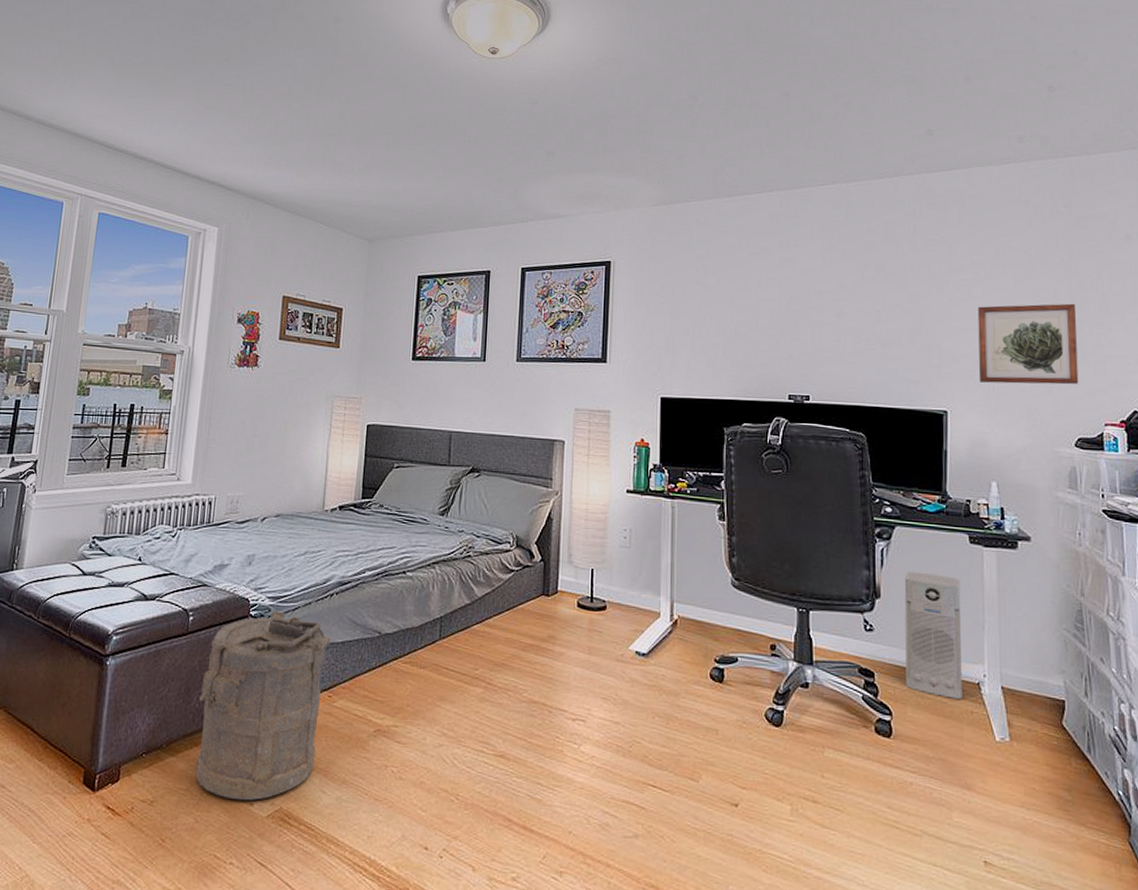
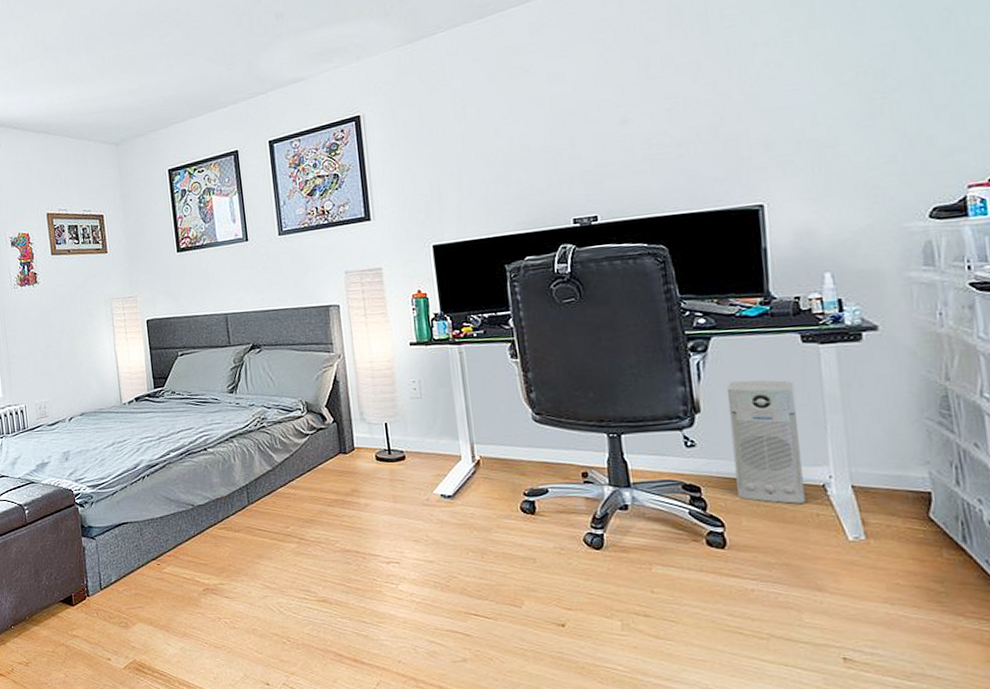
laundry hamper: present [196,611,331,801] -> none [47,497,156,657]
wall art: present [977,303,1079,385] -> none [792,52,931,166]

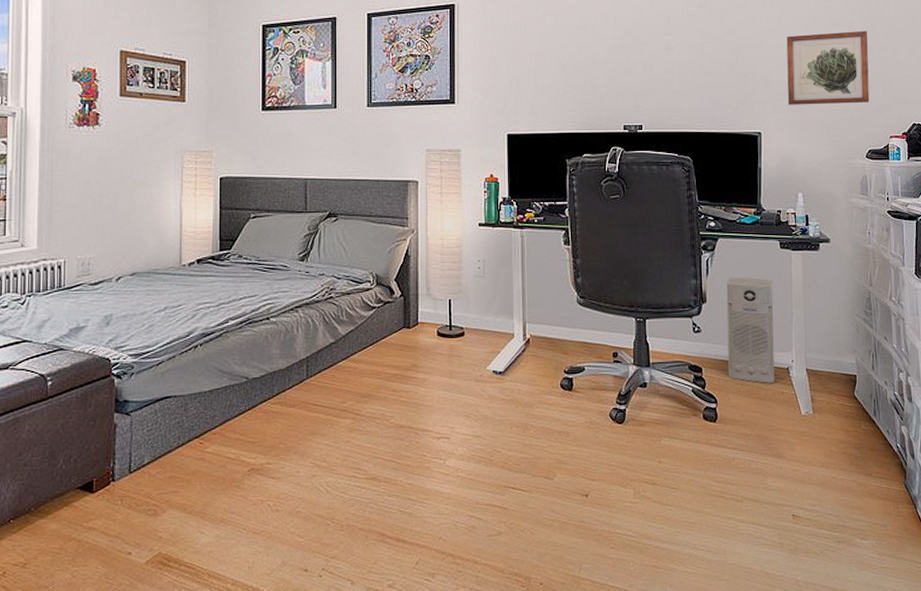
wall art: none [792,52,931,166] -> present [786,30,870,105]

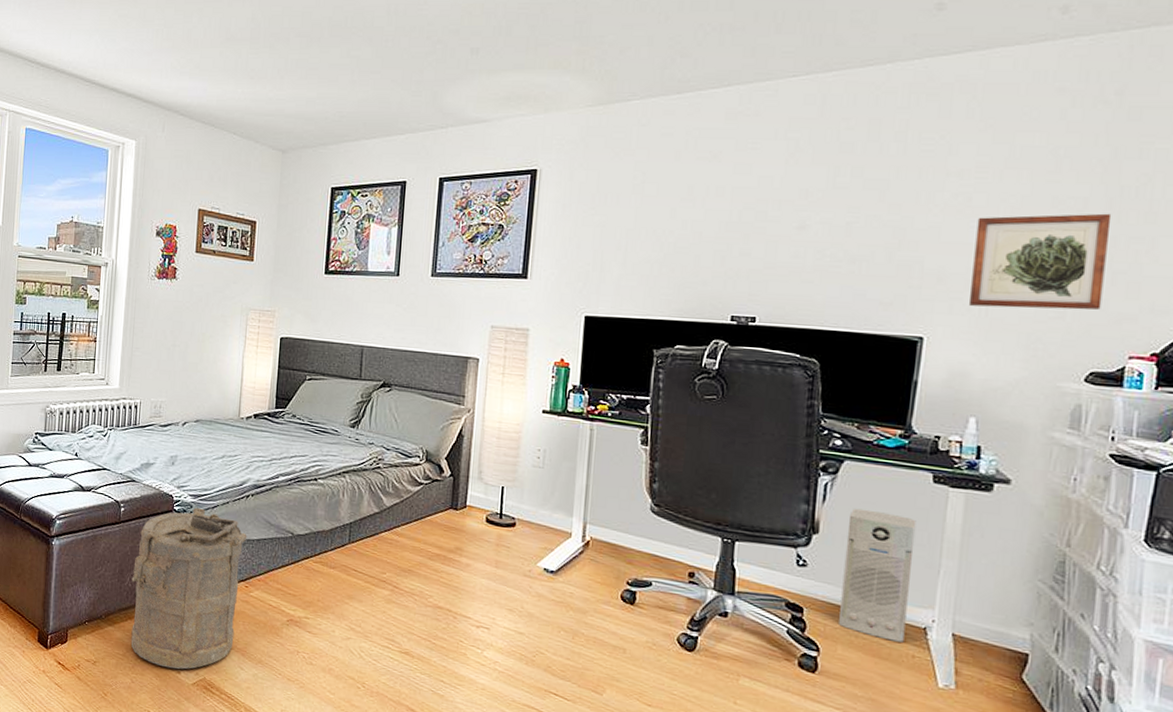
laundry hamper: none [65,367,198,551] -> present [131,507,247,670]

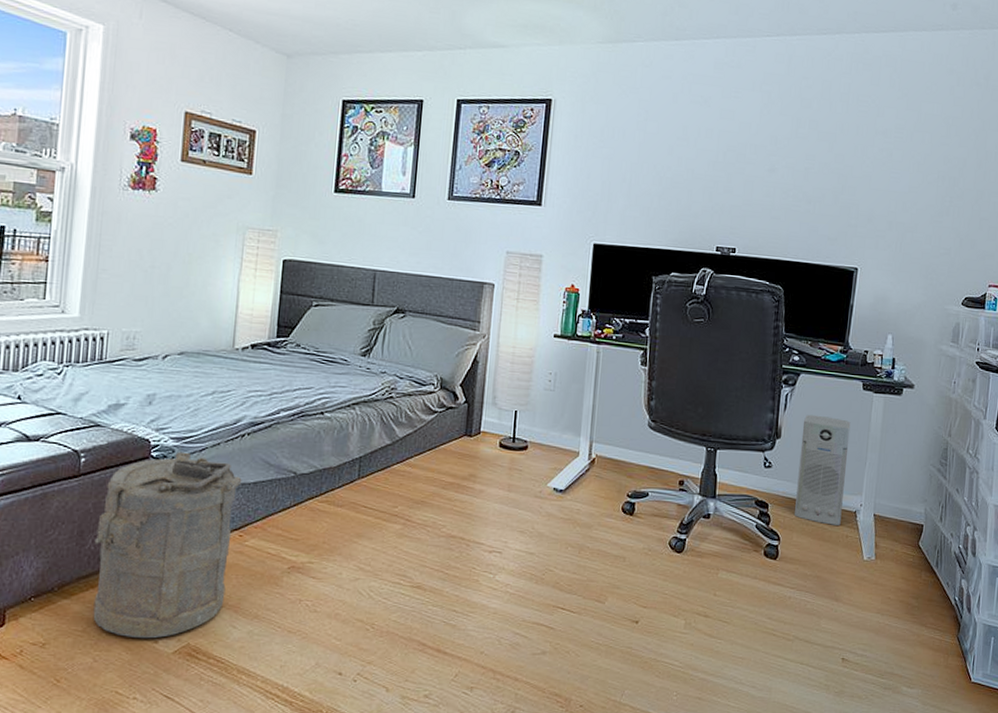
wall art: present [968,213,1112,310] -> none [888,169,980,248]

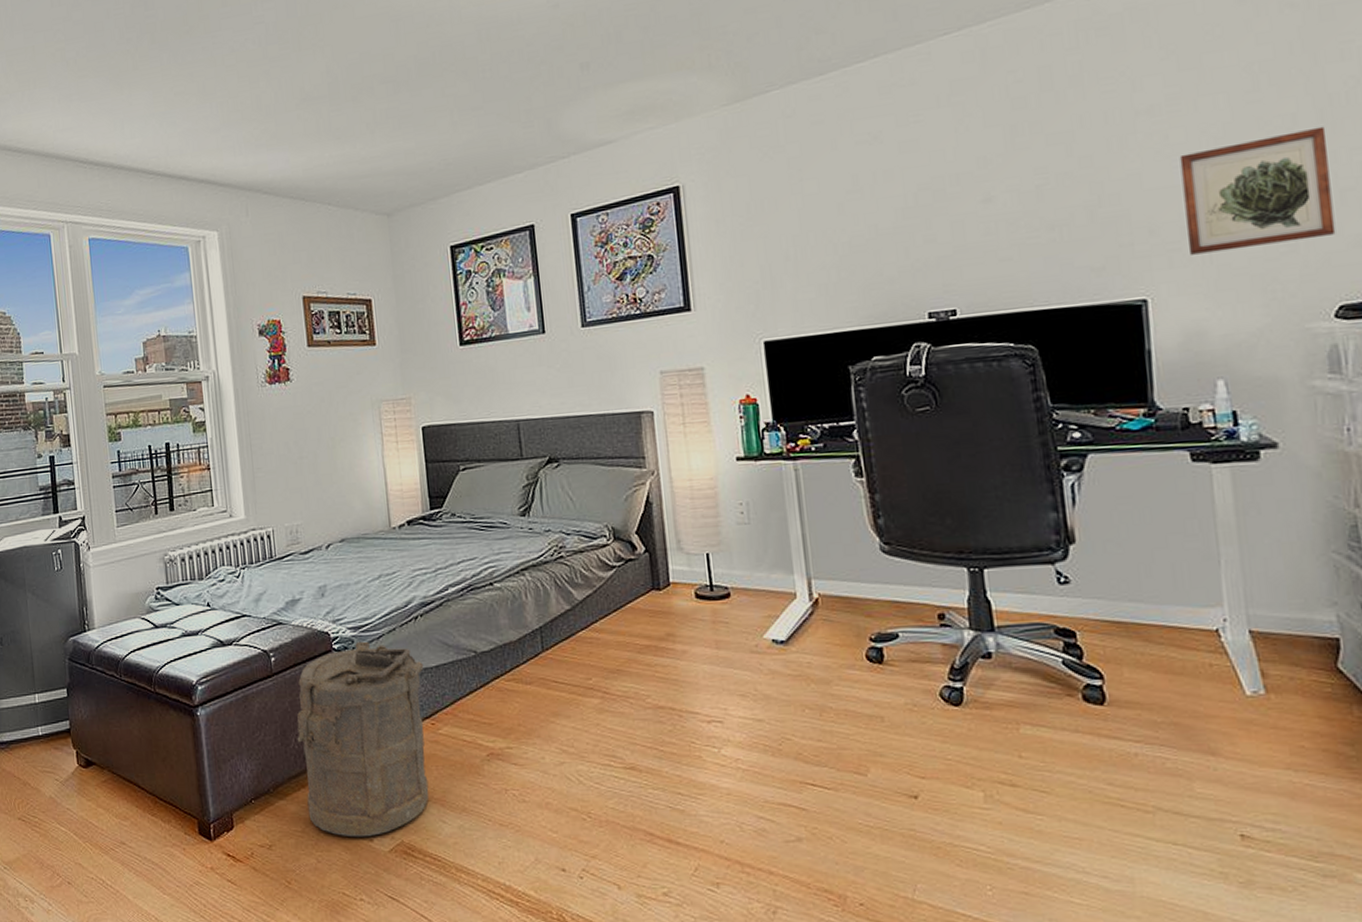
air purifier: present [793,414,851,525] -> none [1106,505,1197,652]
wall art: none [888,169,980,248] -> present [1179,126,1336,255]

